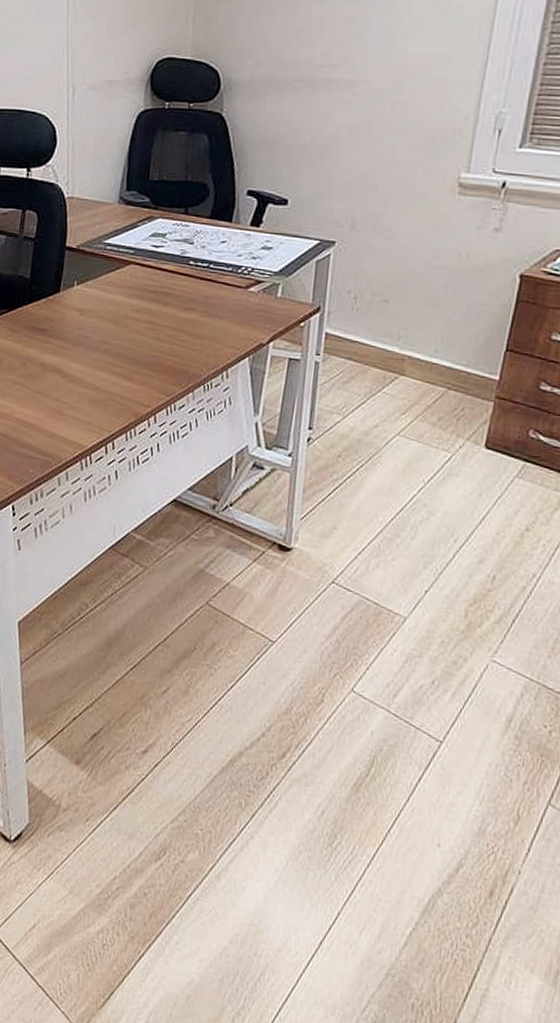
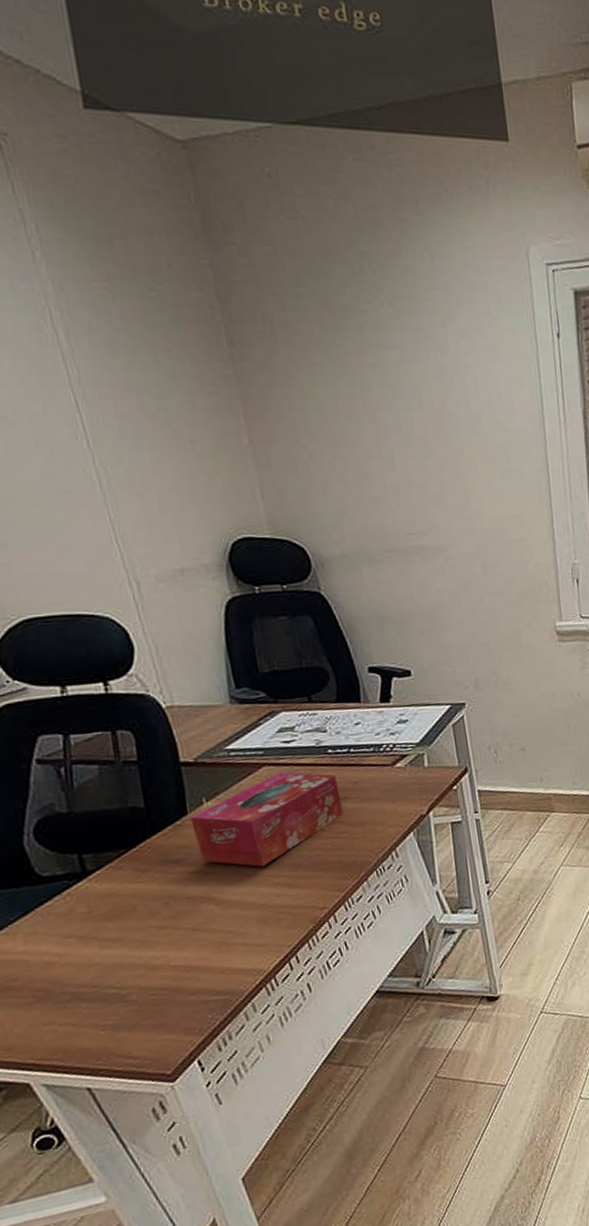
tissue box: none [60,273,191,354] -> present [190,772,343,867]

